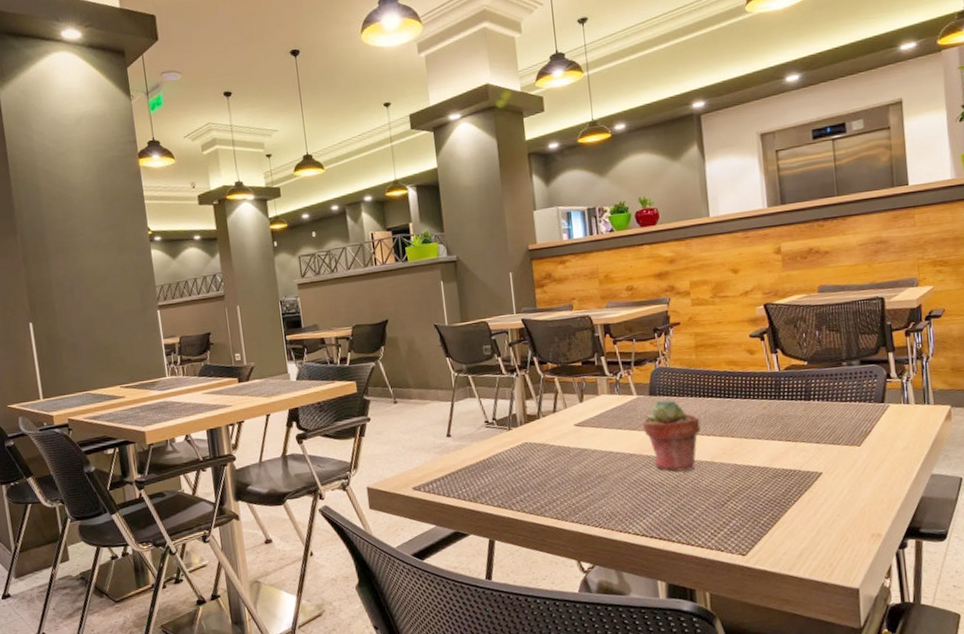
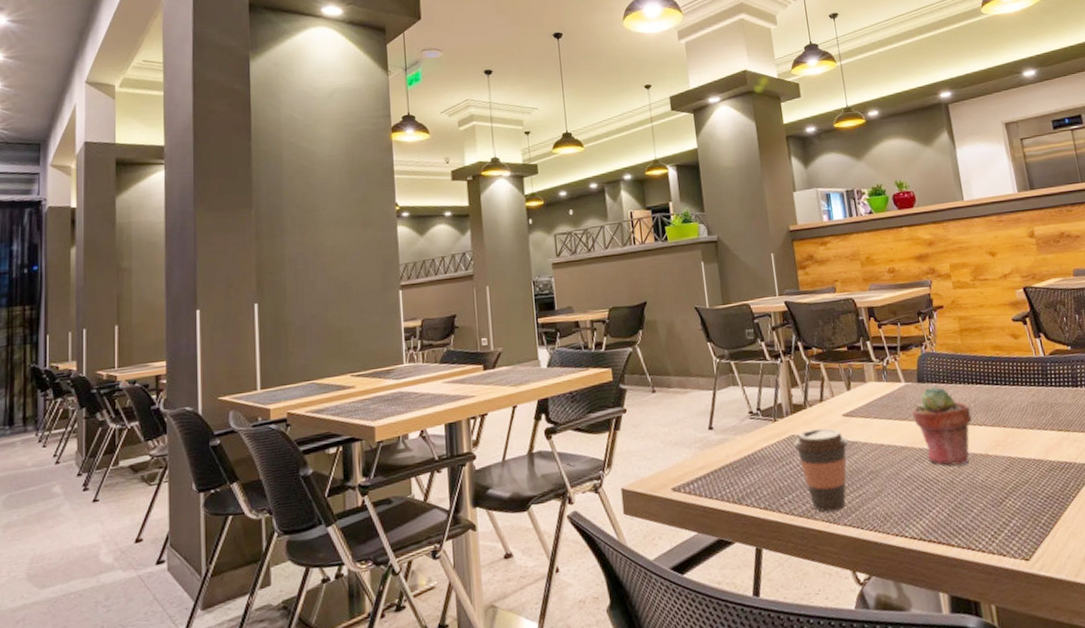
coffee cup: none [526,436,579,510] -> present [793,428,849,512]

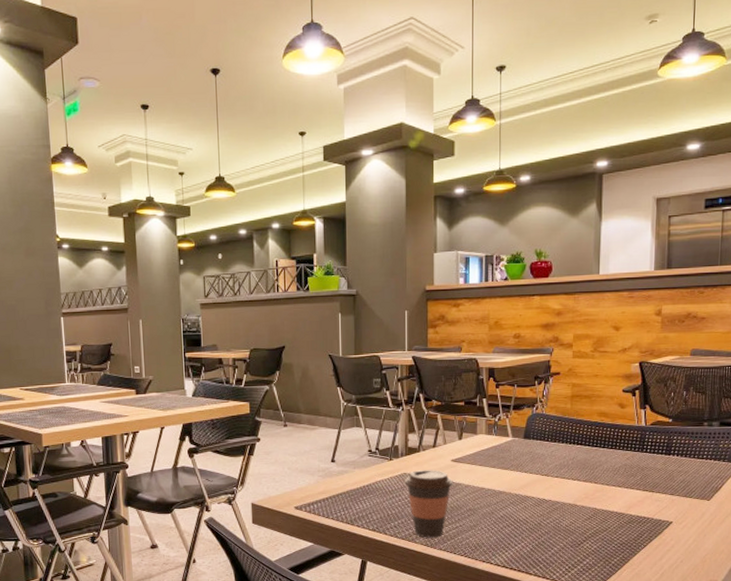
potted succulent: present [912,386,972,466] -> none [514,443,568,512]

